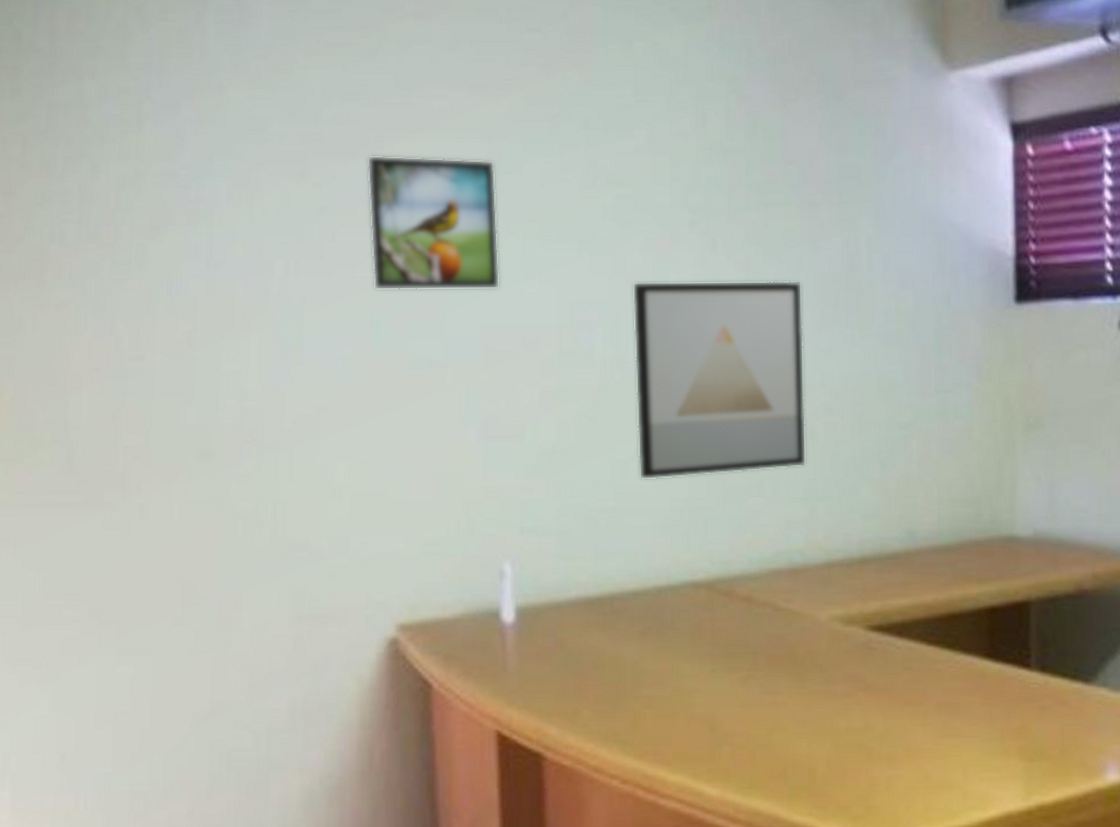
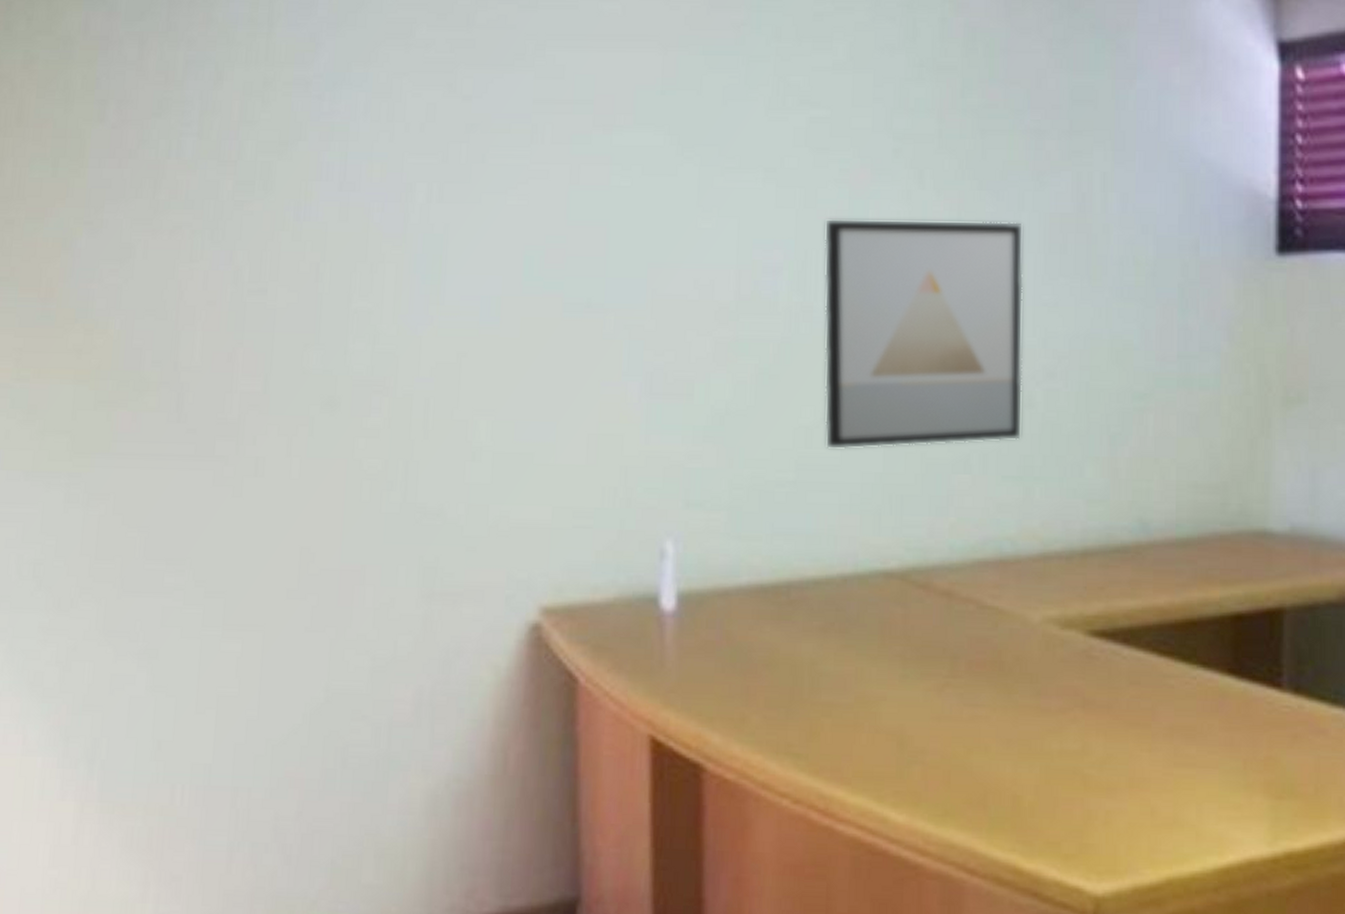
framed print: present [367,155,500,291] -> none [524,65,673,223]

